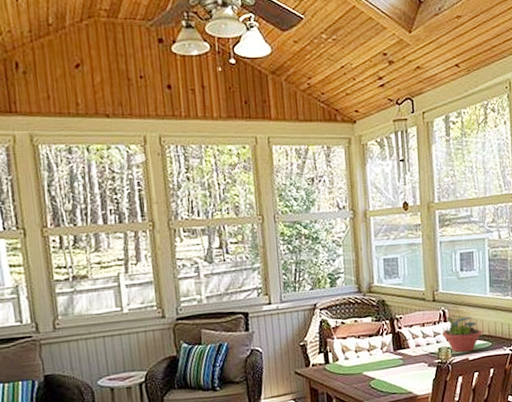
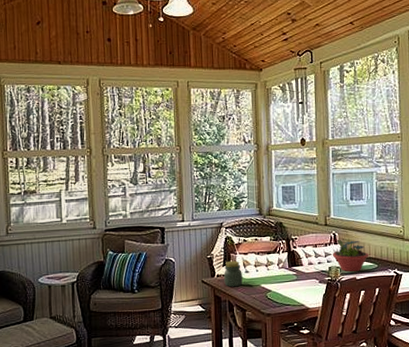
jar: none [320,347,342,377] -> present [224,261,243,287]

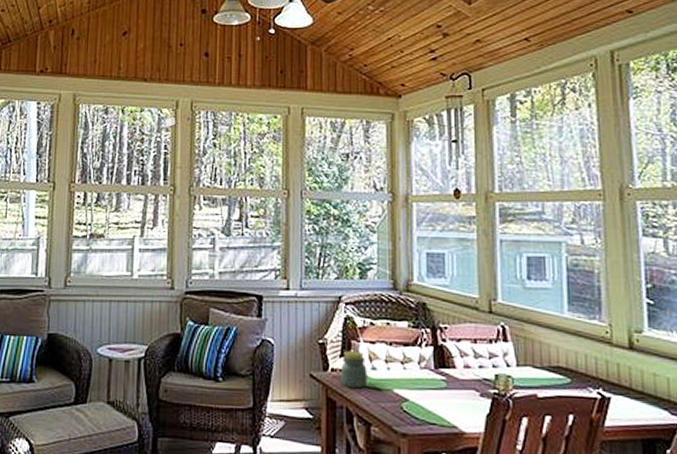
potted flower: present [332,239,369,272] -> none [500,334,557,386]

